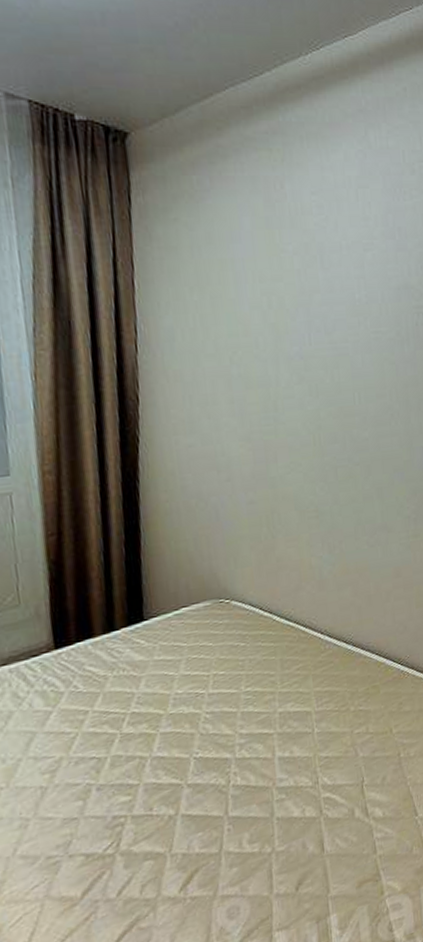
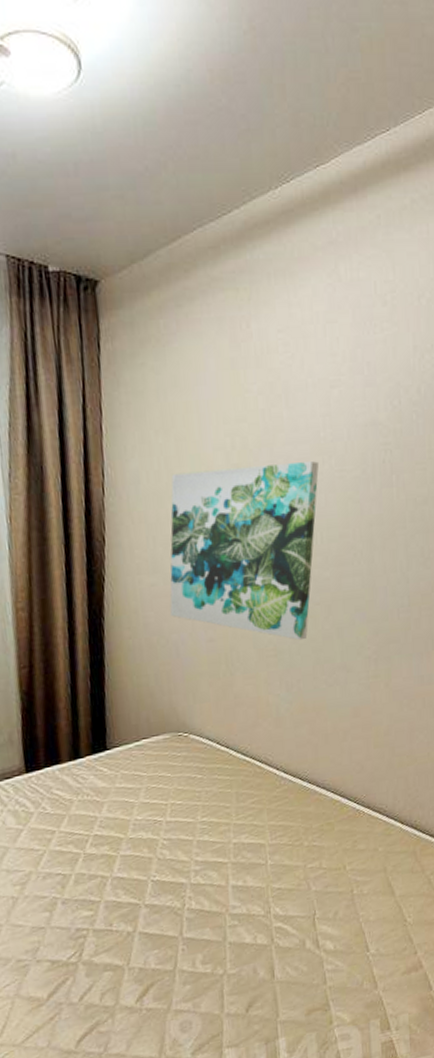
wall art: none [207,322,355,502] -> present [170,461,320,641]

